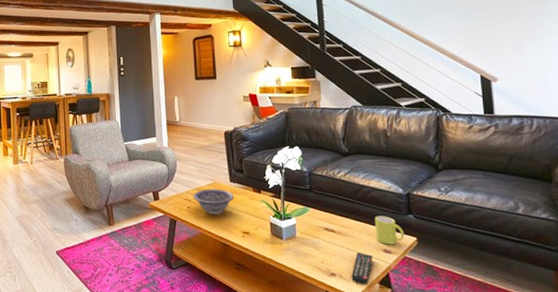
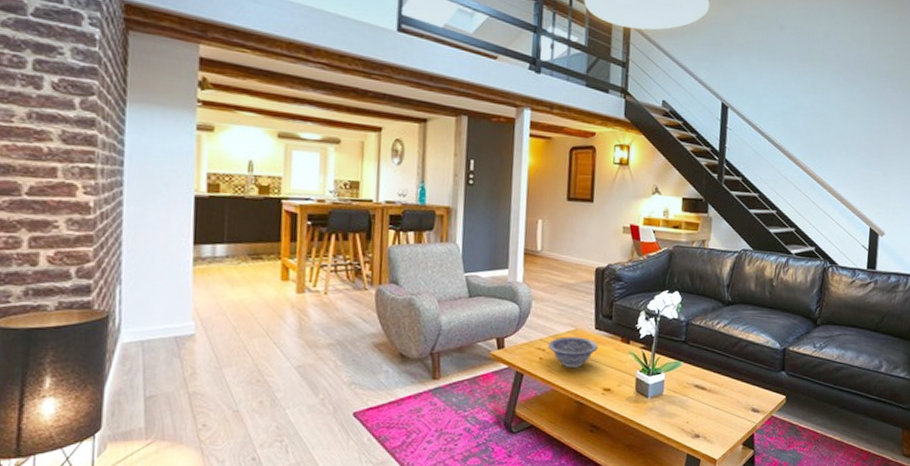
remote control: present [351,251,373,285] -> none [715,411,741,447]
mug: present [374,216,404,245] -> none [746,372,774,404]

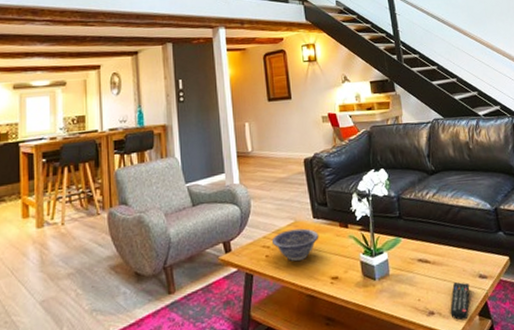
remote control: none [715,411,741,447] -> present [450,281,470,321]

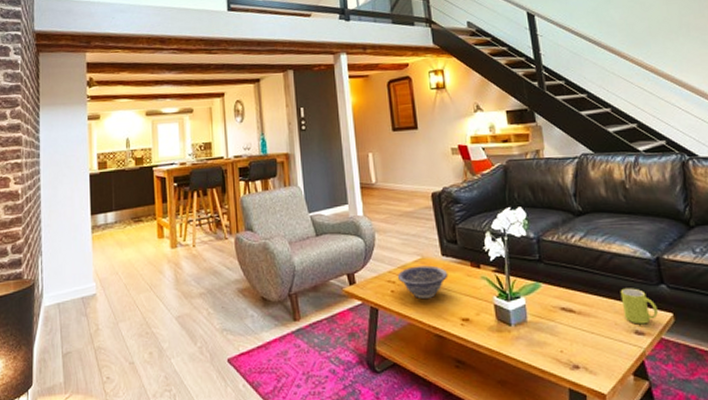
remote control: present [450,281,470,321] -> none [598,335,623,379]
mug: none [466,236,497,269] -> present [620,288,658,325]

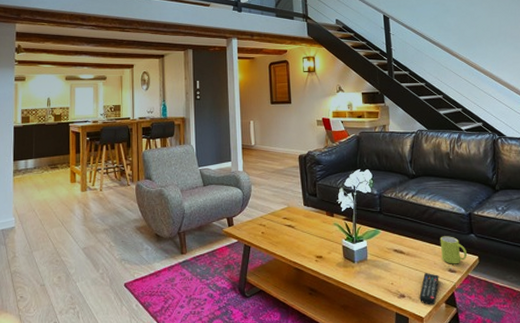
decorative bowl: present [397,265,448,300] -> none [267,213,308,240]
remote control: none [598,335,623,379] -> present [419,272,439,306]

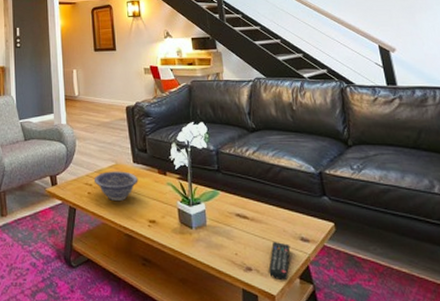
decorative bowl: none [267,213,308,240] -> present [93,171,138,202]
mug: present [440,236,467,264] -> none [288,198,321,232]

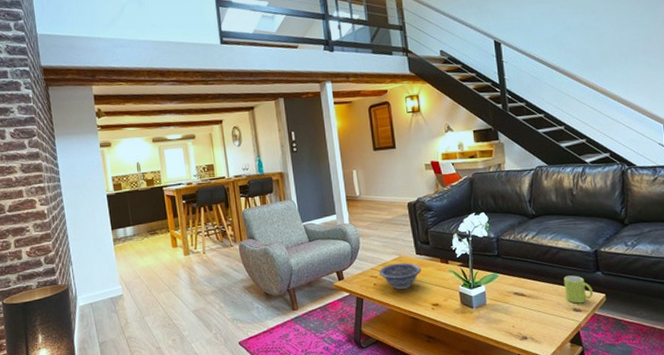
remote control: present [268,241,291,281] -> none [542,313,564,346]
mug: none [288,198,321,232] -> present [563,275,593,304]

